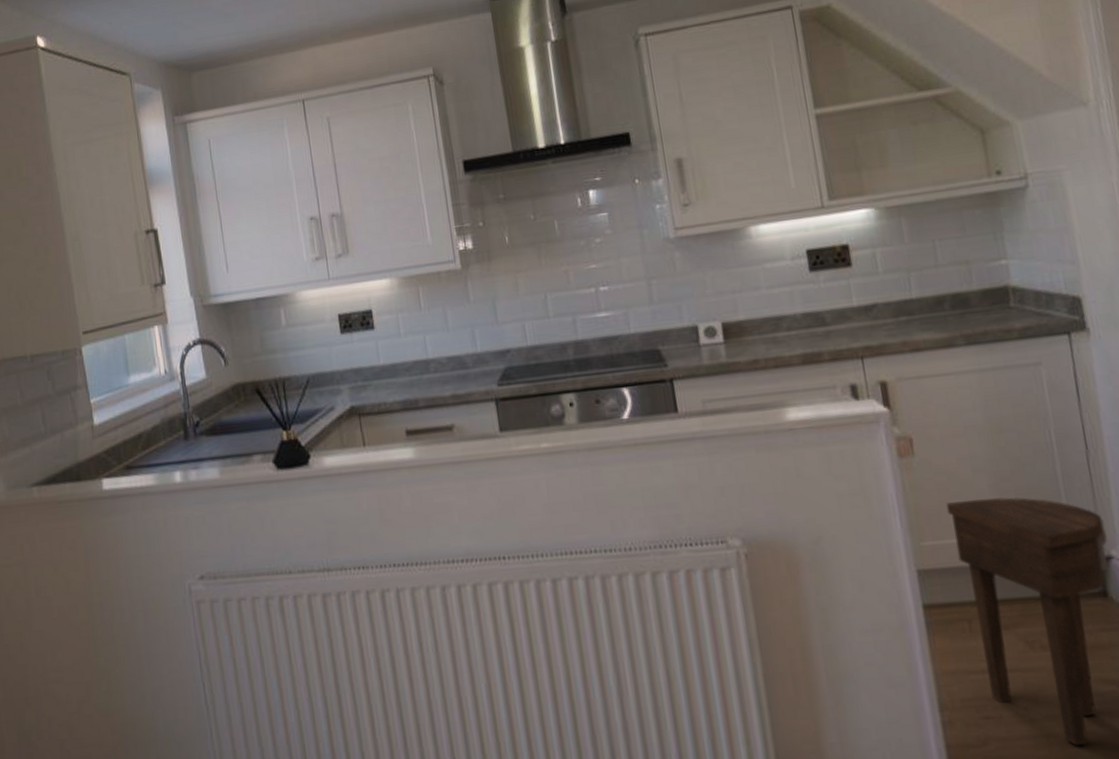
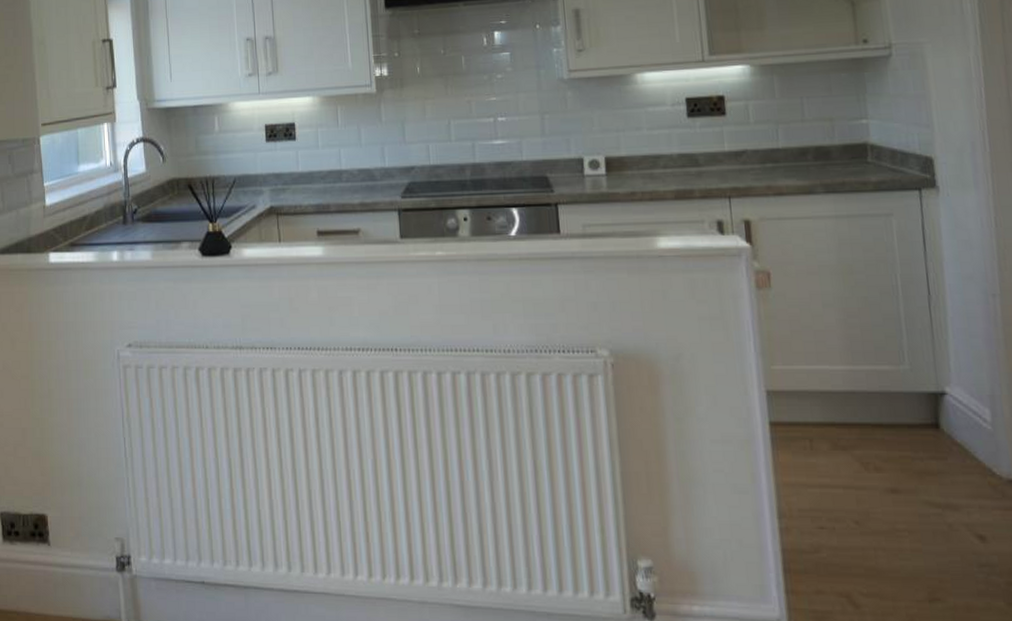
side table: present [945,497,1108,747] -> none [796,332,942,561]

